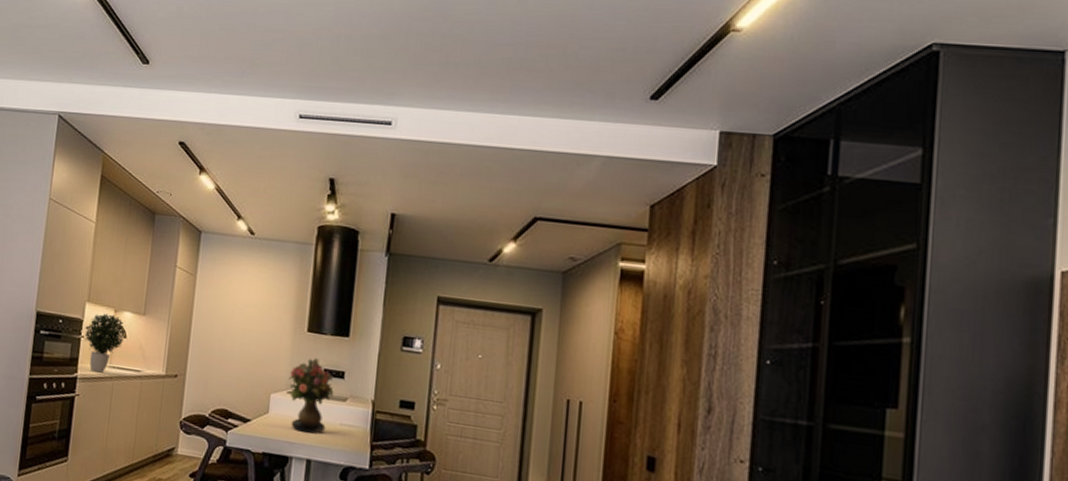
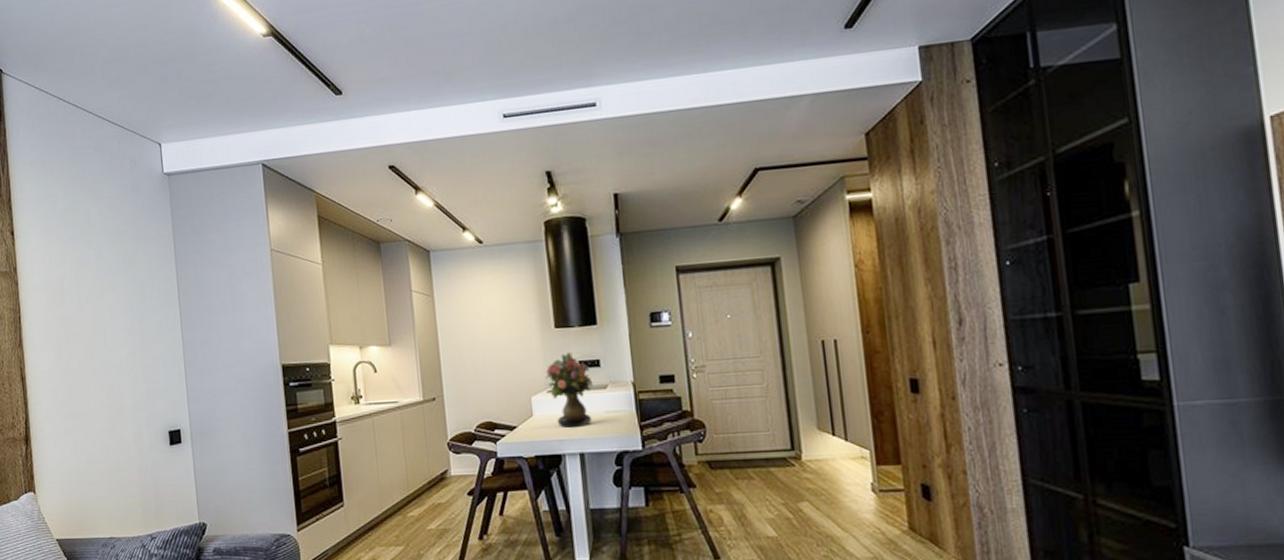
potted plant: present [85,313,126,373] -> none [333,352,376,413]

